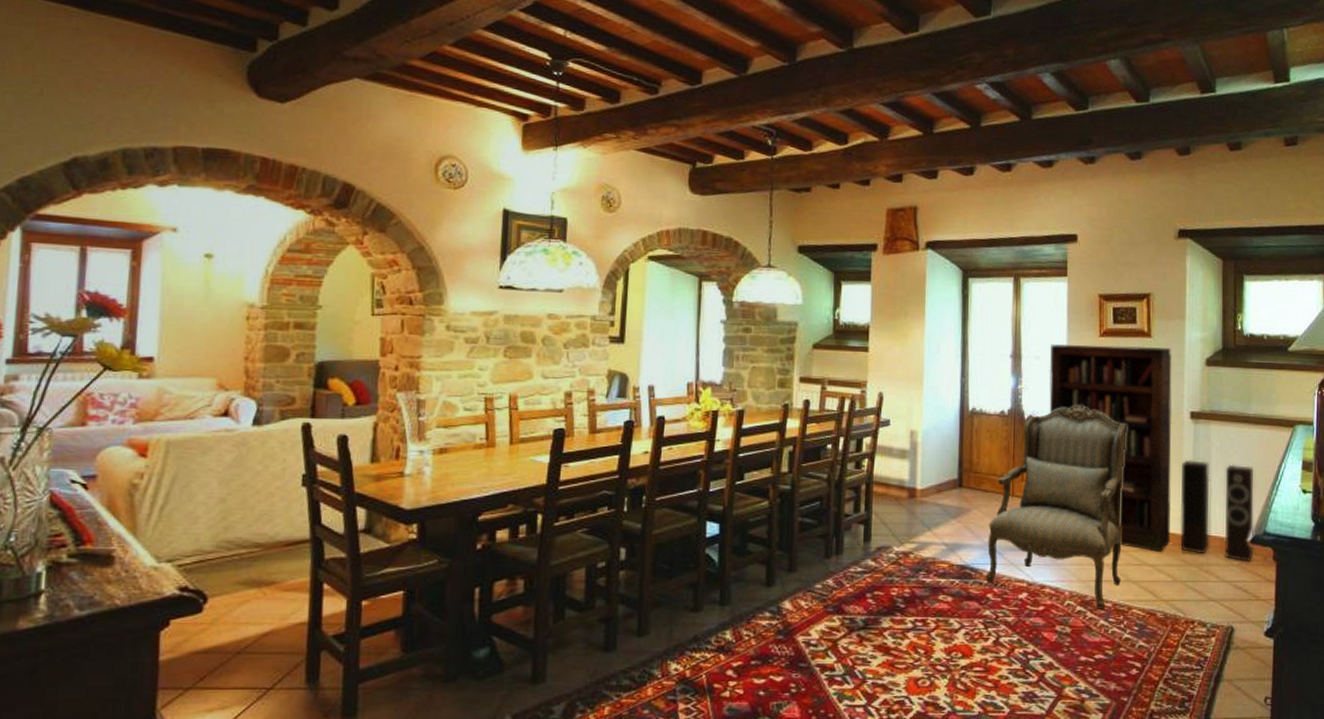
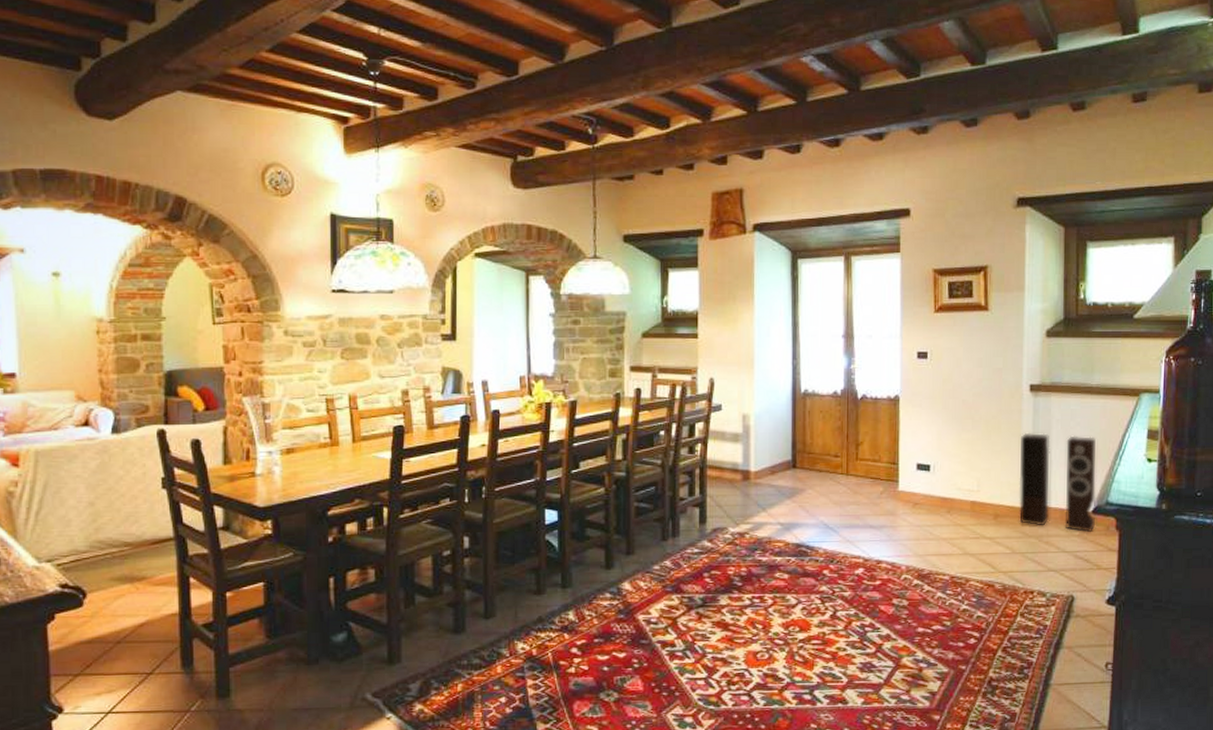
armchair: present [985,405,1127,609] -> none [821,383,963,582]
bookcase: present [1049,344,1172,552] -> none [882,320,1011,525]

